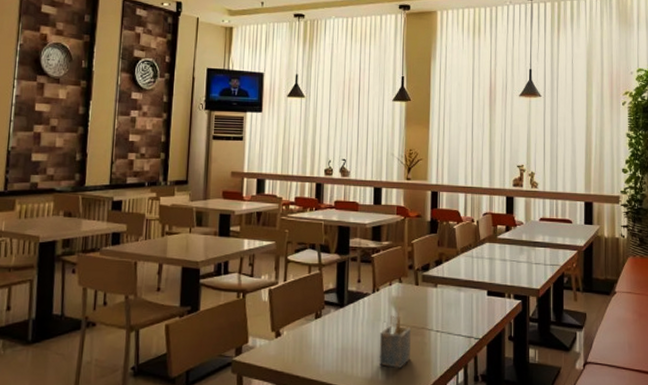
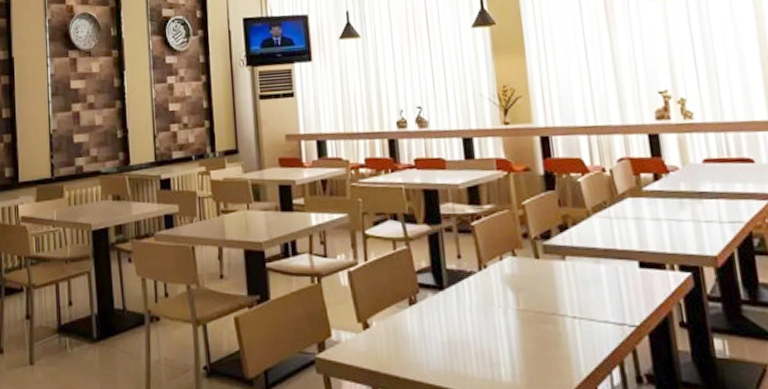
napkin holder: present [379,315,411,368] -> none [495,298,541,366]

